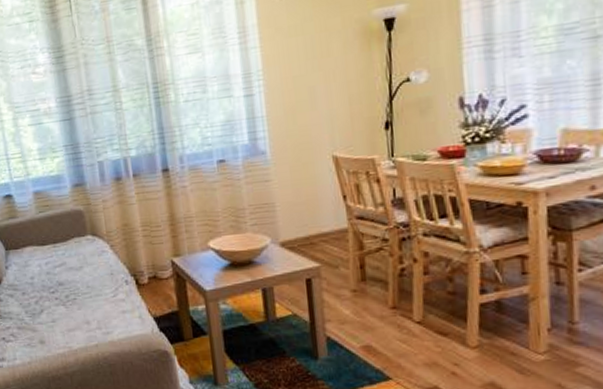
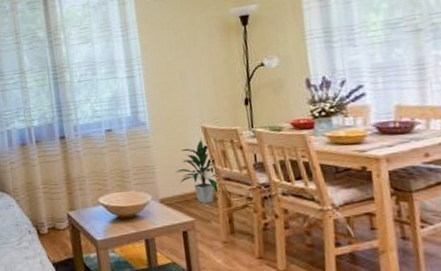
indoor plant: none [300,170,352,247] -> present [176,139,221,204]

